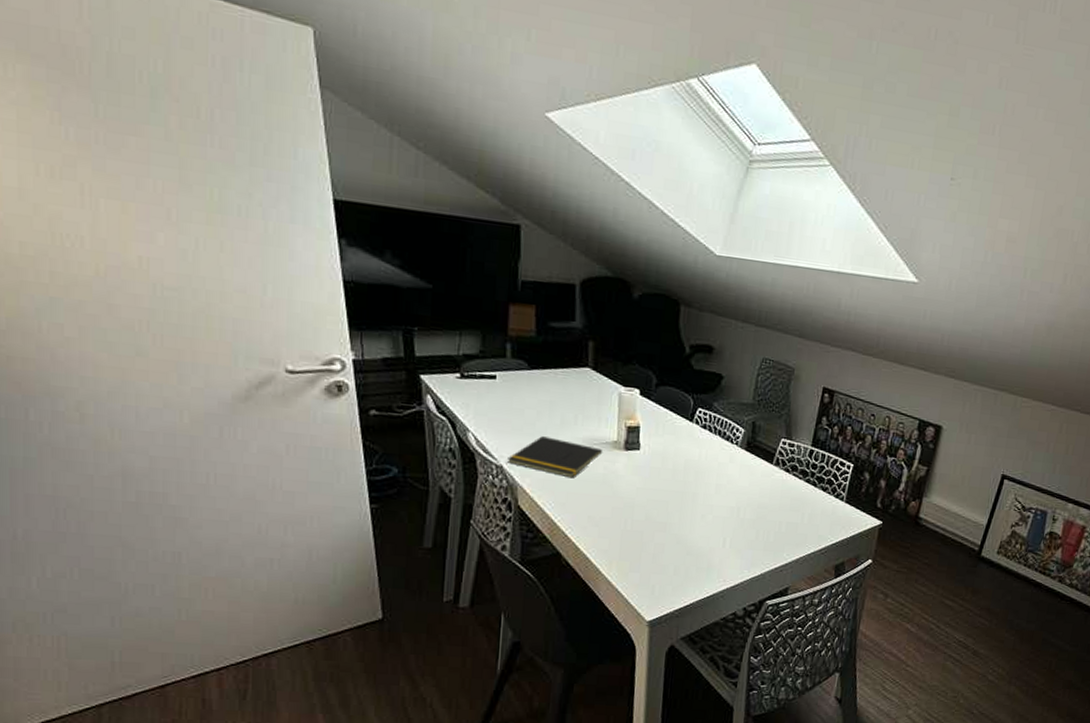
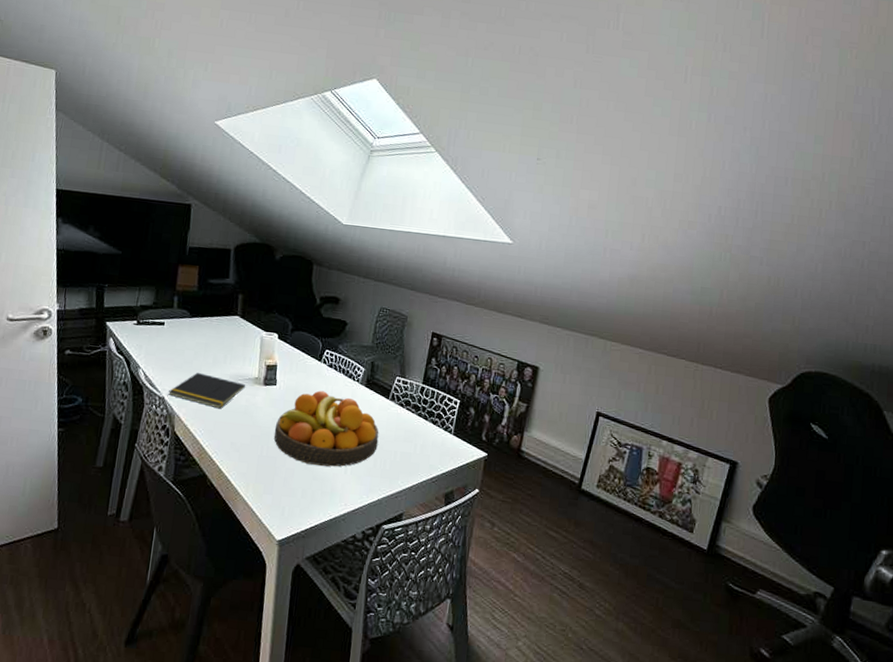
fruit bowl: none [639,455,762,540] -> present [274,390,379,467]

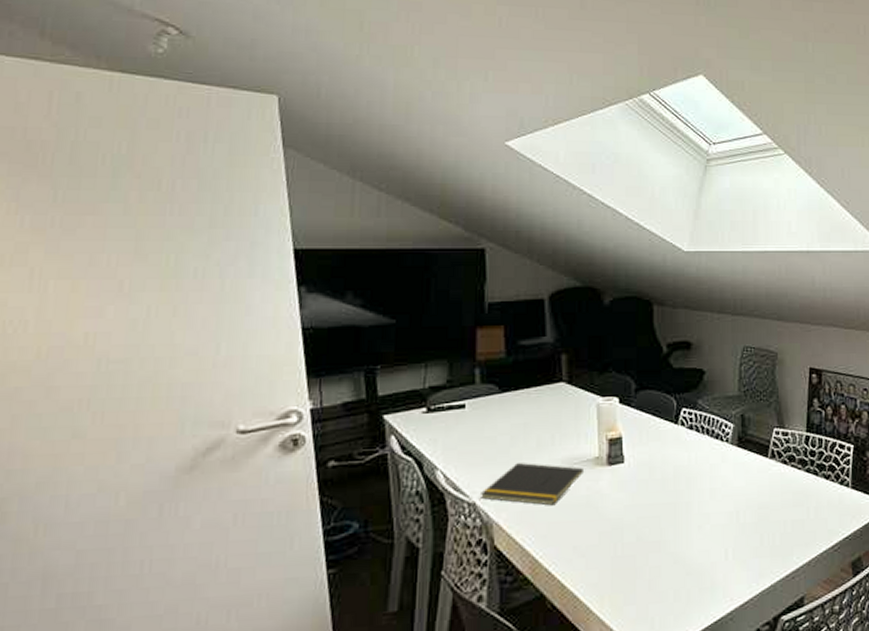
fruit bowl: present [274,390,379,467] -> none [628,460,762,557]

